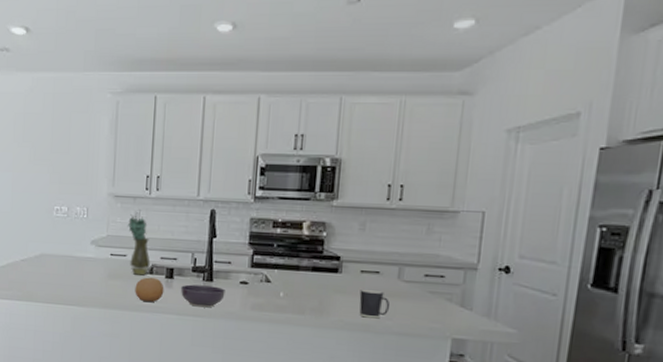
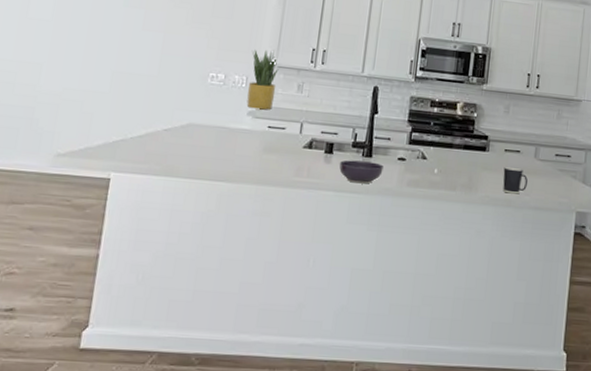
planter: none [89,180,116,239] -> present [246,49,279,110]
vase: present [127,214,151,276] -> none [288,86,311,150]
fruit: present [135,277,164,303] -> none [291,151,323,178]

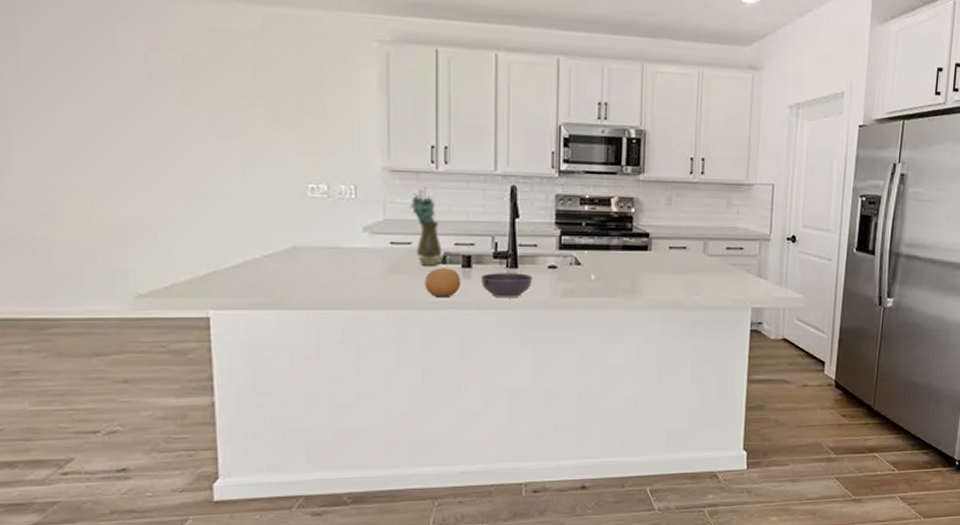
planter: present [246,49,279,110] -> none [356,151,393,224]
vase: none [288,86,311,150] -> present [410,193,442,266]
fruit: none [291,151,323,178] -> present [425,268,461,298]
mug: present [502,166,528,194] -> none [669,265,697,295]

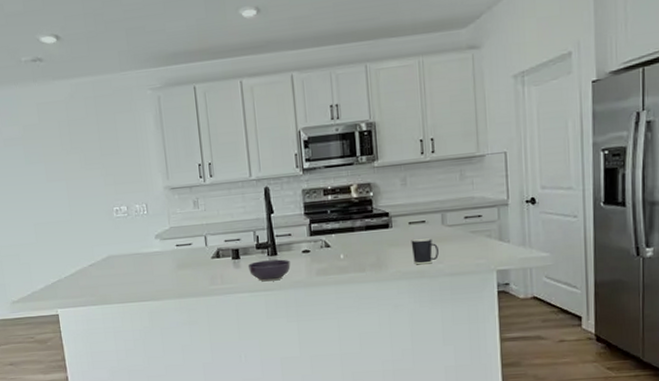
vase: present [410,193,442,266] -> none [187,204,216,261]
fruit: present [425,268,461,298] -> none [205,260,233,286]
mug: none [669,265,697,295] -> present [411,237,439,265]

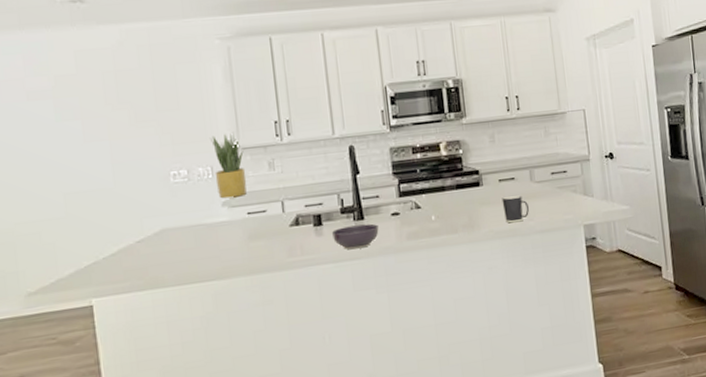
planter: none [144,174,176,232] -> present [209,132,247,199]

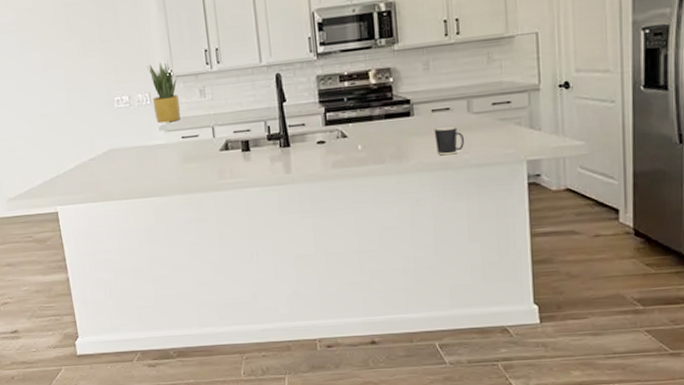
bowl: present [331,223,379,250] -> none [258,151,305,175]

